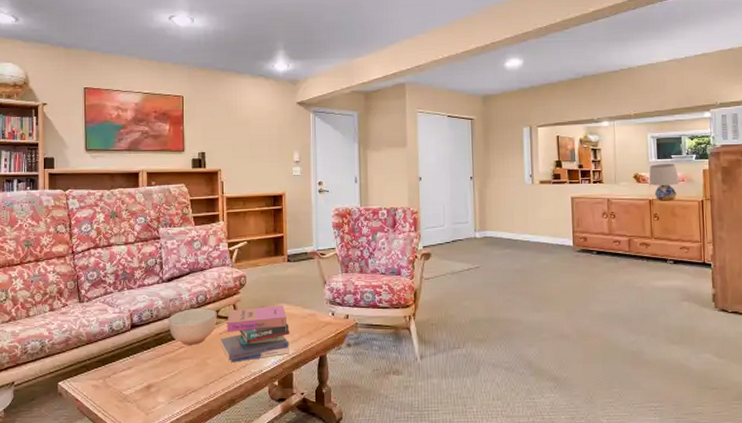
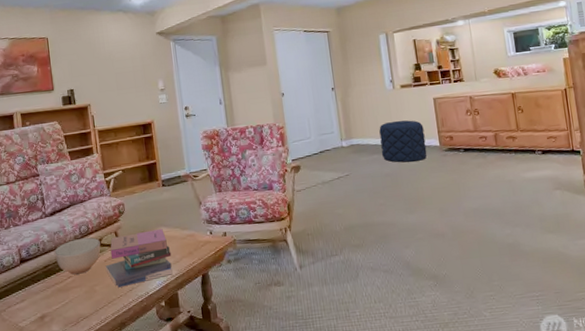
pouf: none [514,216,560,260] -> present [379,120,427,163]
table lamp: present [649,164,680,201] -> none [508,55,541,94]

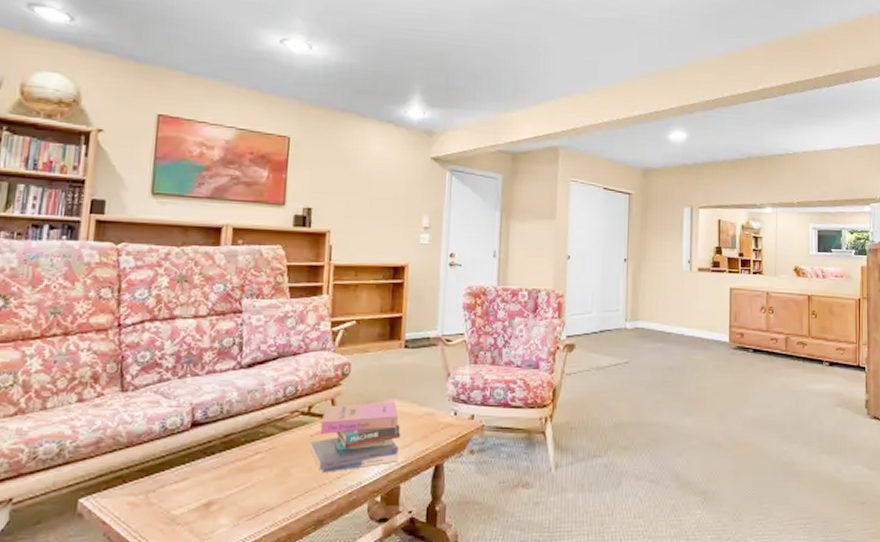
bowl: present [54,237,101,275] -> none [243,402,309,450]
pouf: present [379,120,427,163] -> none [667,307,715,356]

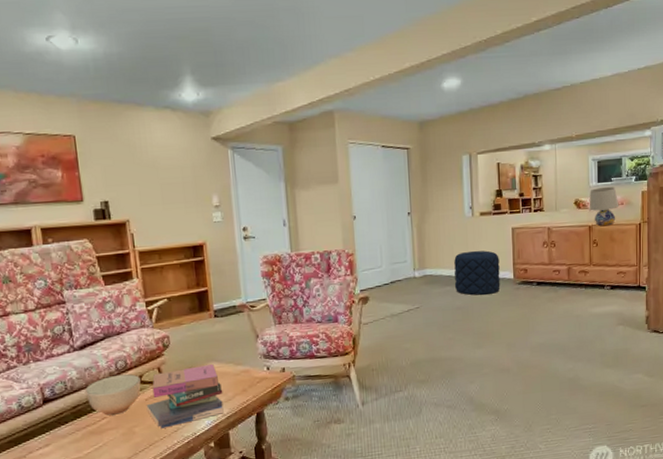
bowl: none [243,402,309,450] -> present [85,373,141,416]
pouf: none [667,307,715,356] -> present [454,250,500,295]
table lamp: none [808,257,839,298] -> present [589,187,619,227]

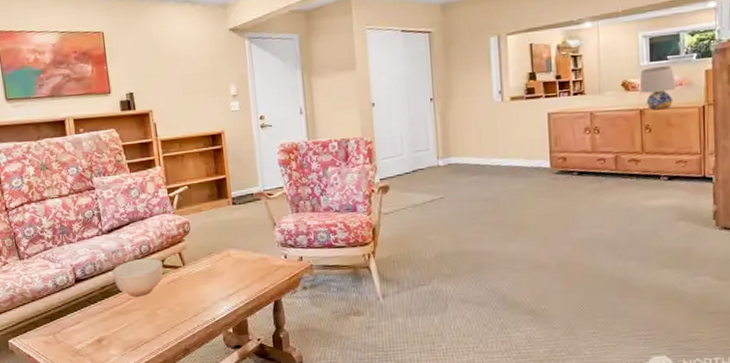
books: present [146,364,224,429] -> none [168,251,242,312]
pouf: present [454,250,500,295] -> none [482,137,535,186]

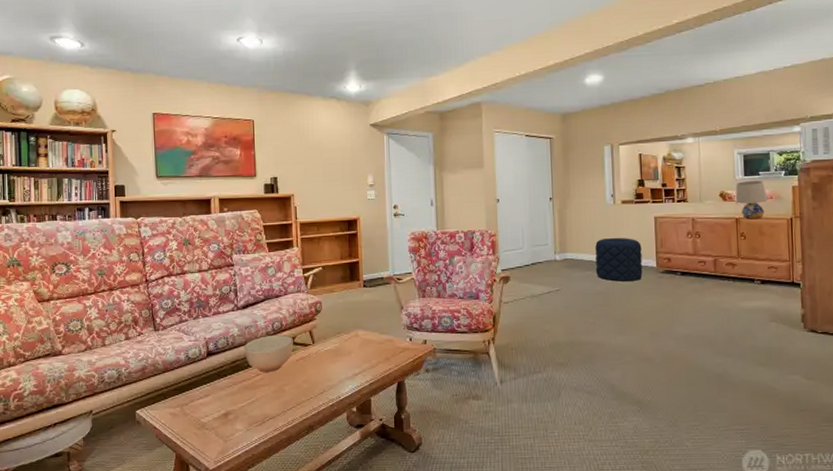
pouf: none [482,137,535,186] -> present [595,237,643,282]

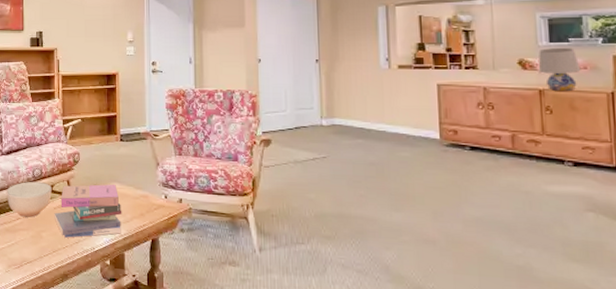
books: none [296,332,368,389] -> present [54,184,122,238]
pouf: present [595,237,643,282] -> none [367,104,423,153]

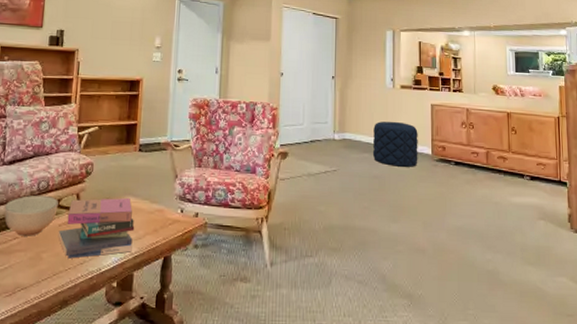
pouf: none [367,104,423,153] -> present [372,121,418,167]
table lamp: present [538,48,581,92] -> none [507,77,537,115]

